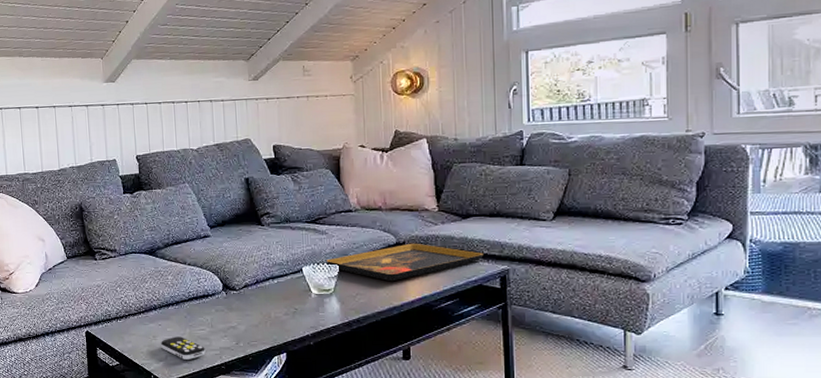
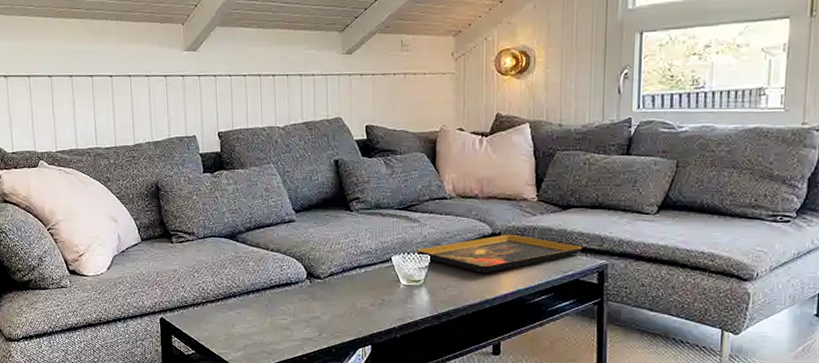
remote control: present [161,336,206,360] -> none [240,326,287,350]

